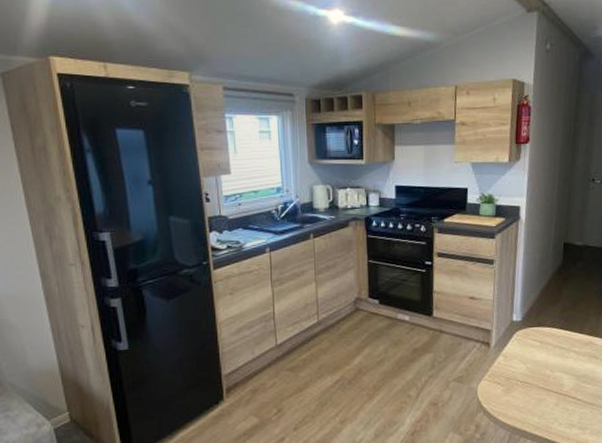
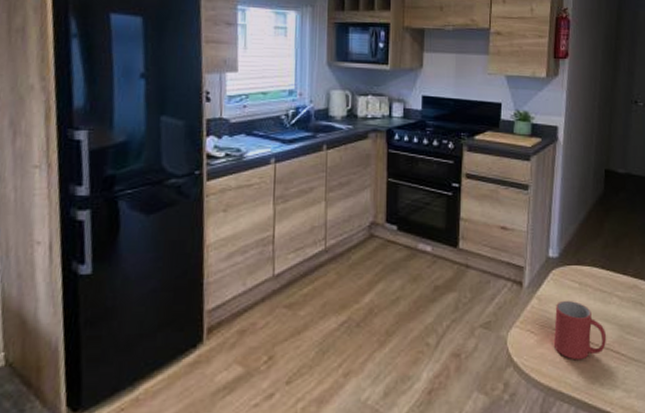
mug: none [517,356,564,405] -> present [553,300,606,360]

